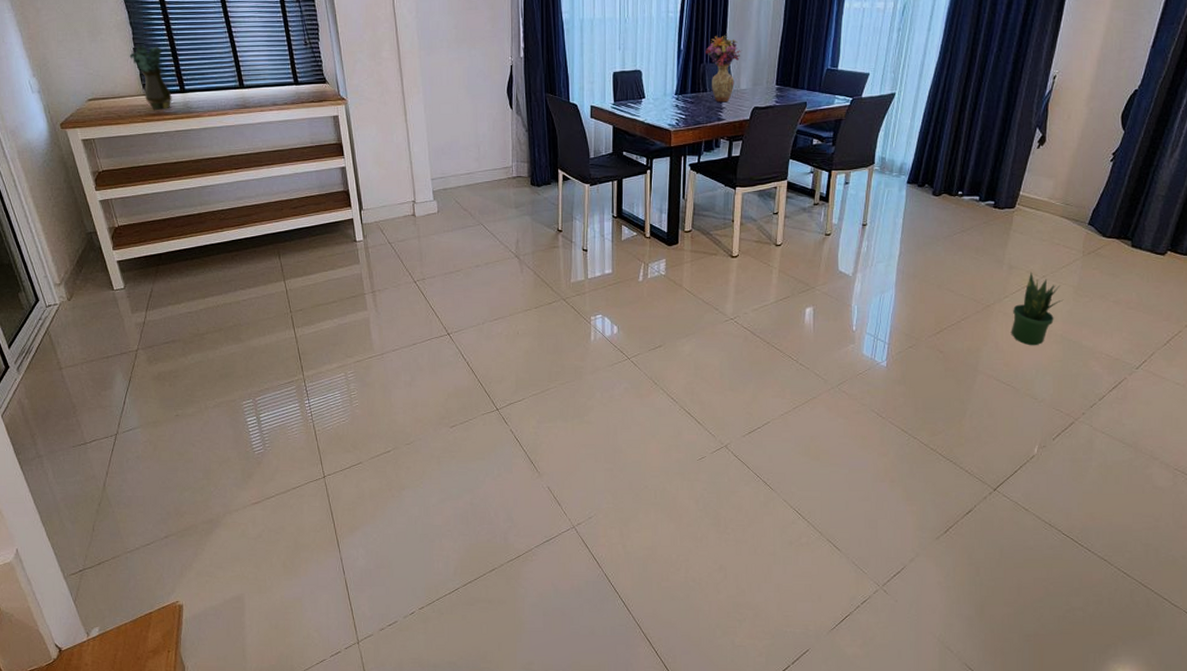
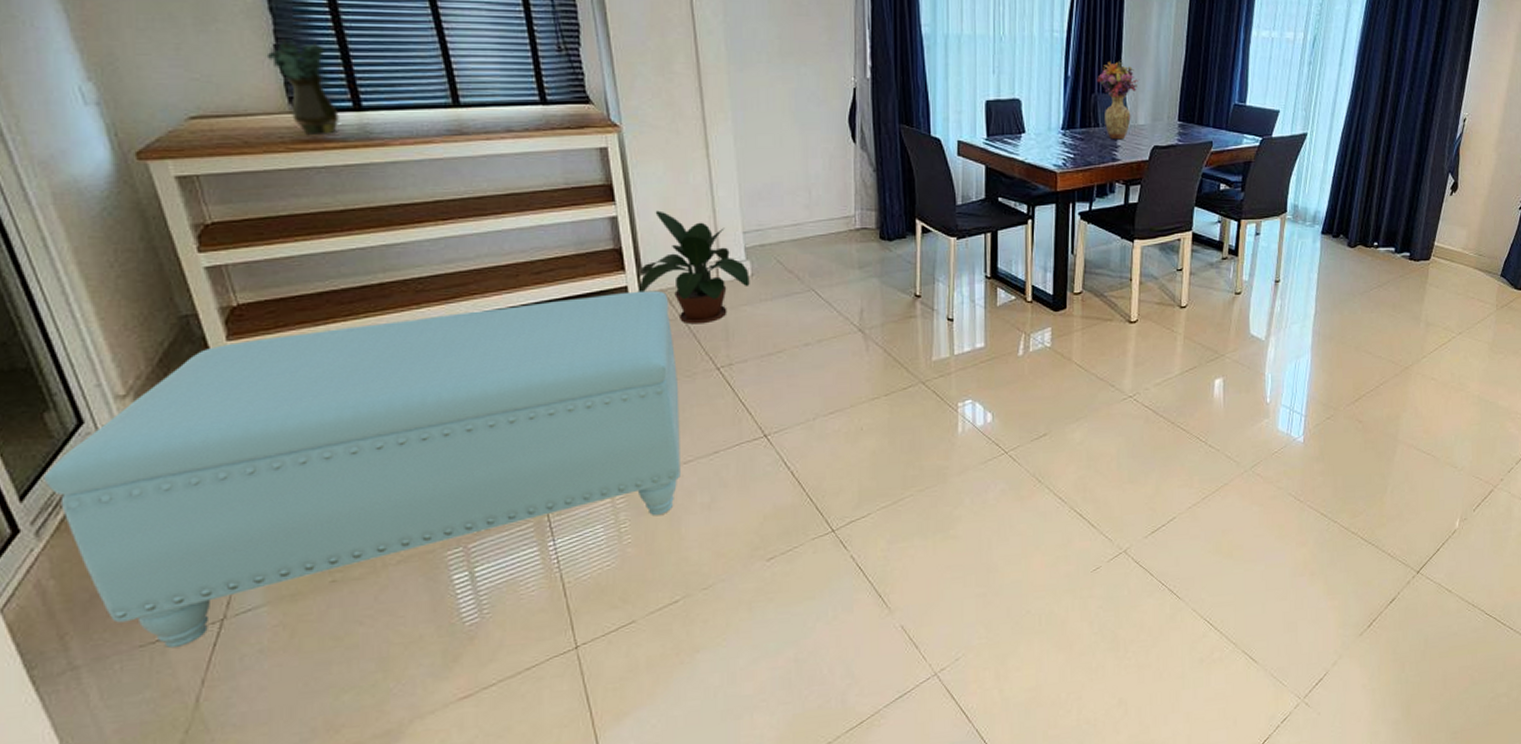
ottoman: none [19,222,390,450] -> present [43,290,680,649]
potted plant: none [360,162,436,248] -> present [637,210,750,325]
planter: present [1011,272,1064,346] -> none [1429,329,1480,409]

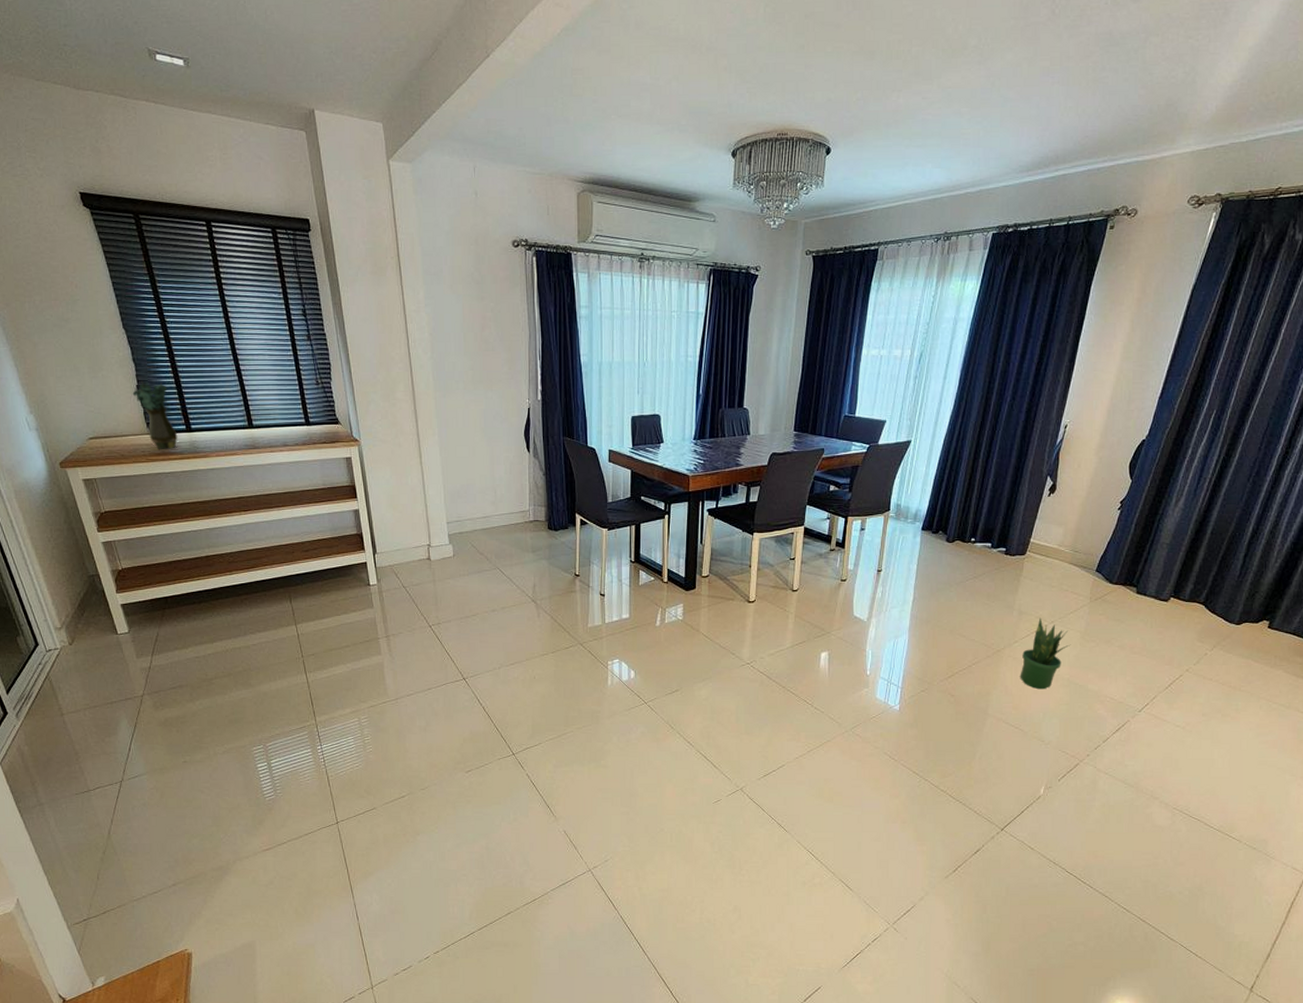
ottoman: present [43,290,680,649] -> none [18,566,405,798]
potted plant: present [637,210,750,325] -> none [373,505,452,592]
flower arrangement: present [1097,59,1140,140] -> none [724,379,761,448]
planter: none [1429,329,1480,409] -> present [1020,617,1071,690]

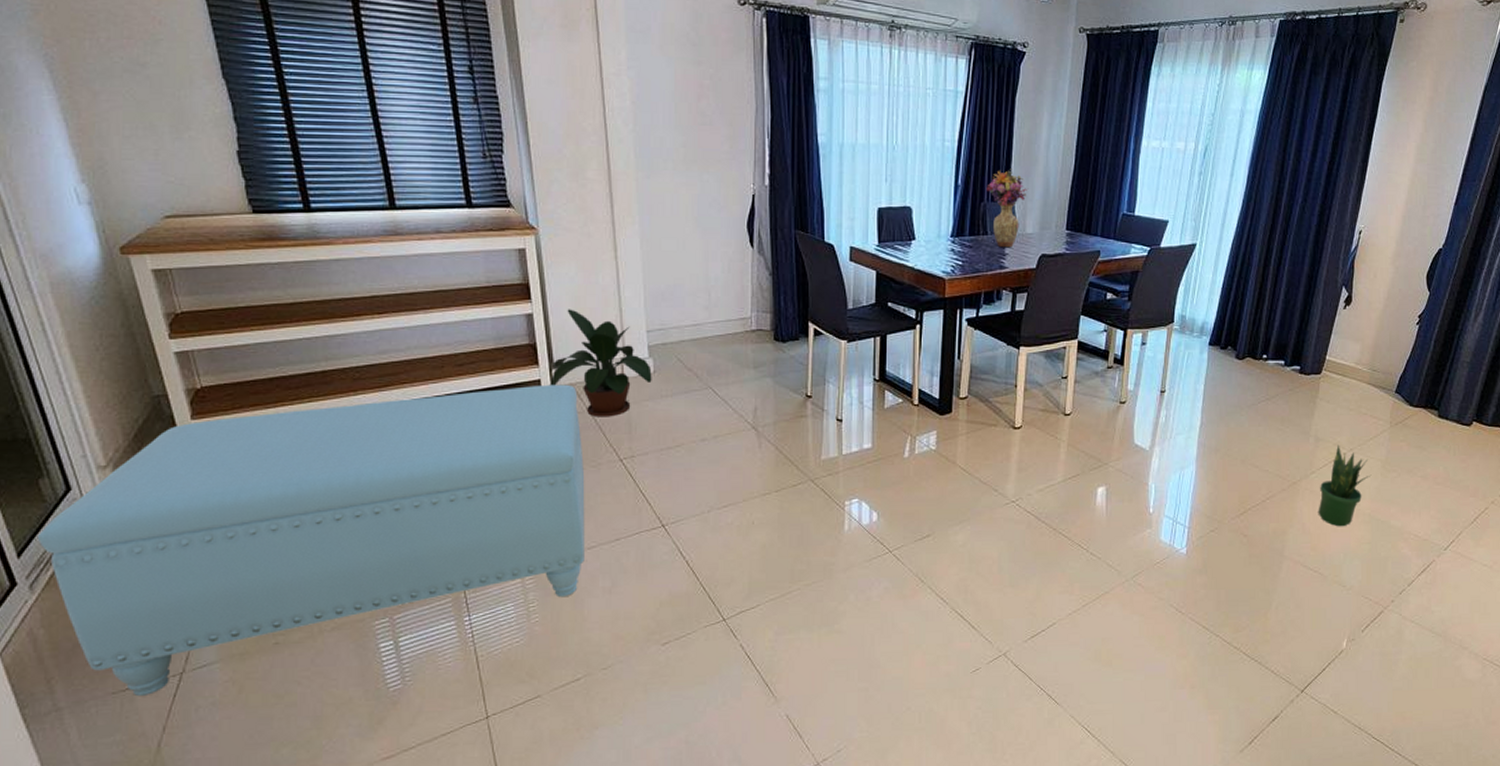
ottoman: none [18,566,405,798] -> present [37,384,585,697]
vase: present [132,380,178,449] -> none [230,145,291,233]
potted plant: none [373,505,452,592] -> present [549,309,652,417]
flower arrangement: none [724,379,761,448] -> present [986,169,1029,248]

